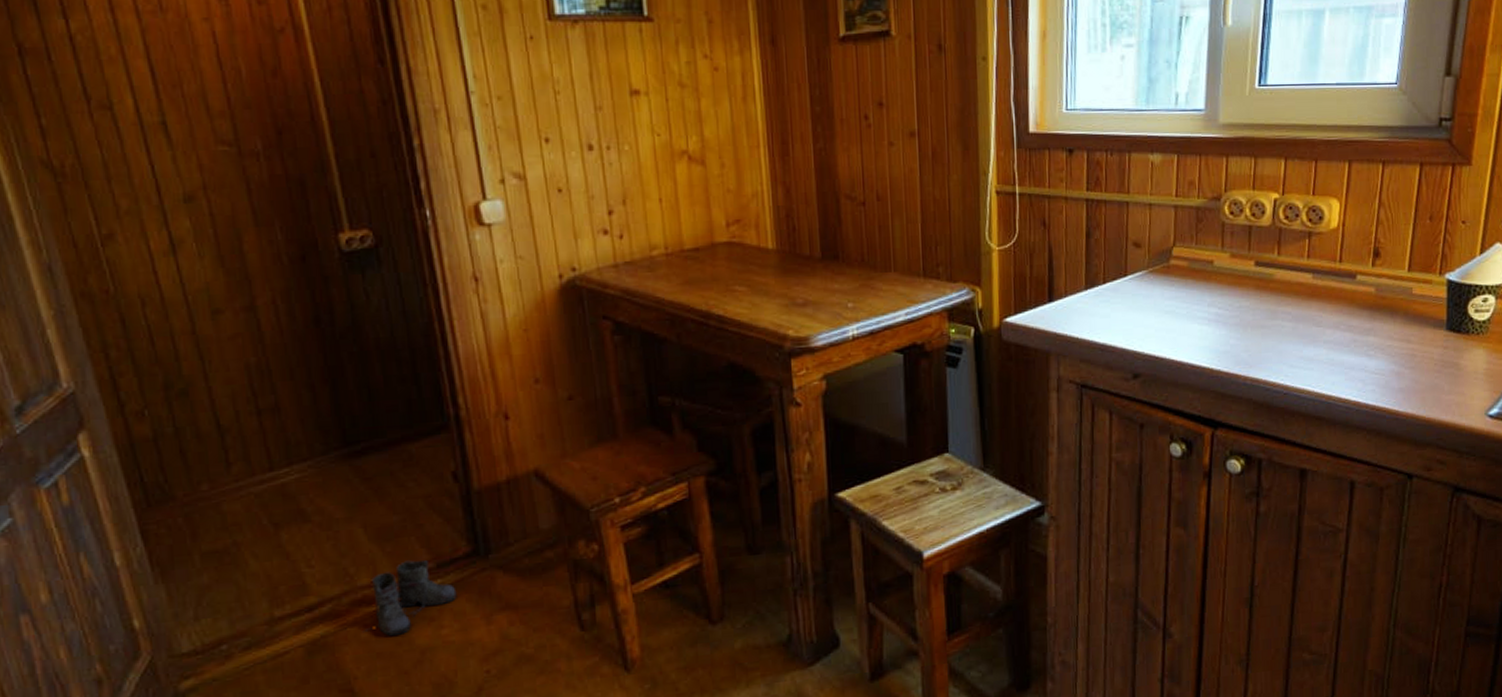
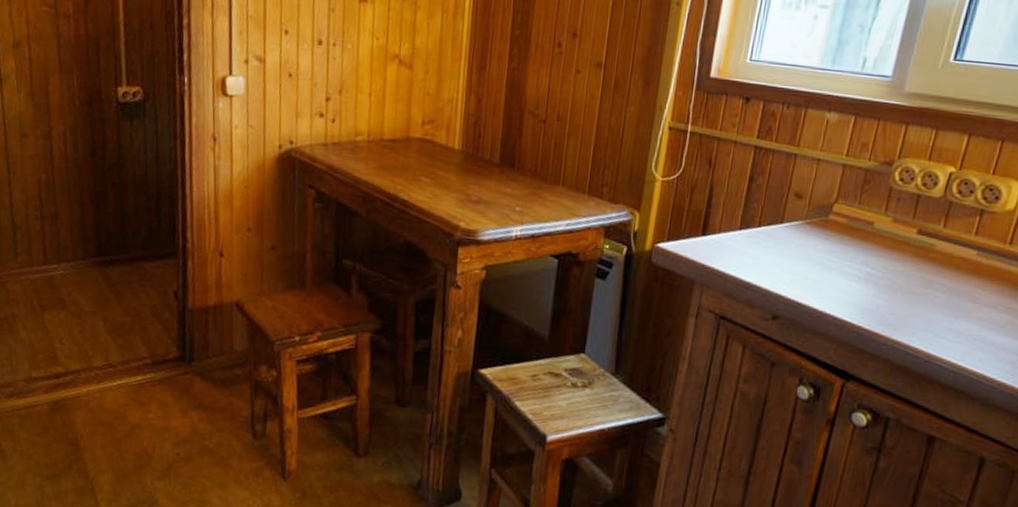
boots: present [366,560,457,636] -> none [94,354,164,411]

